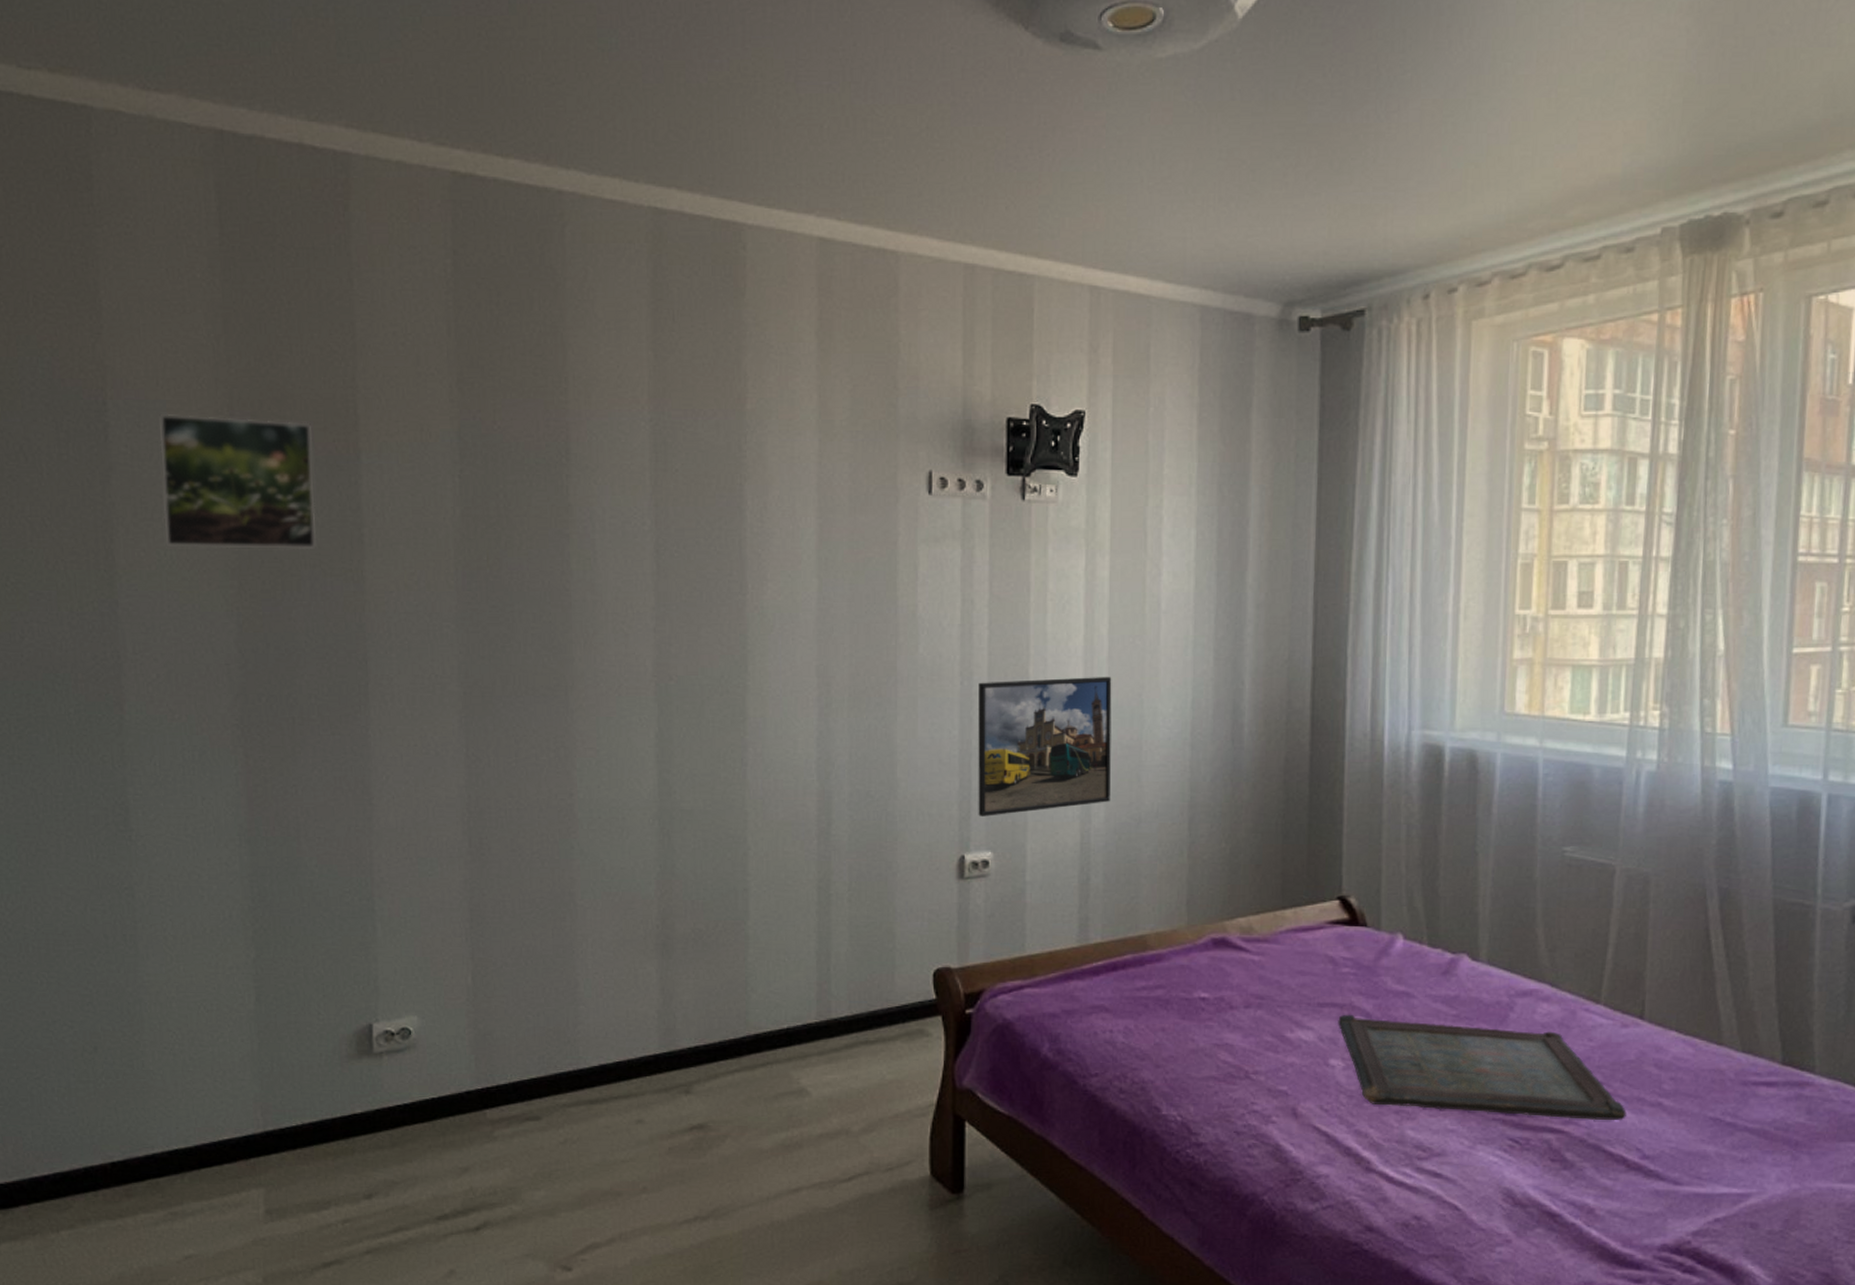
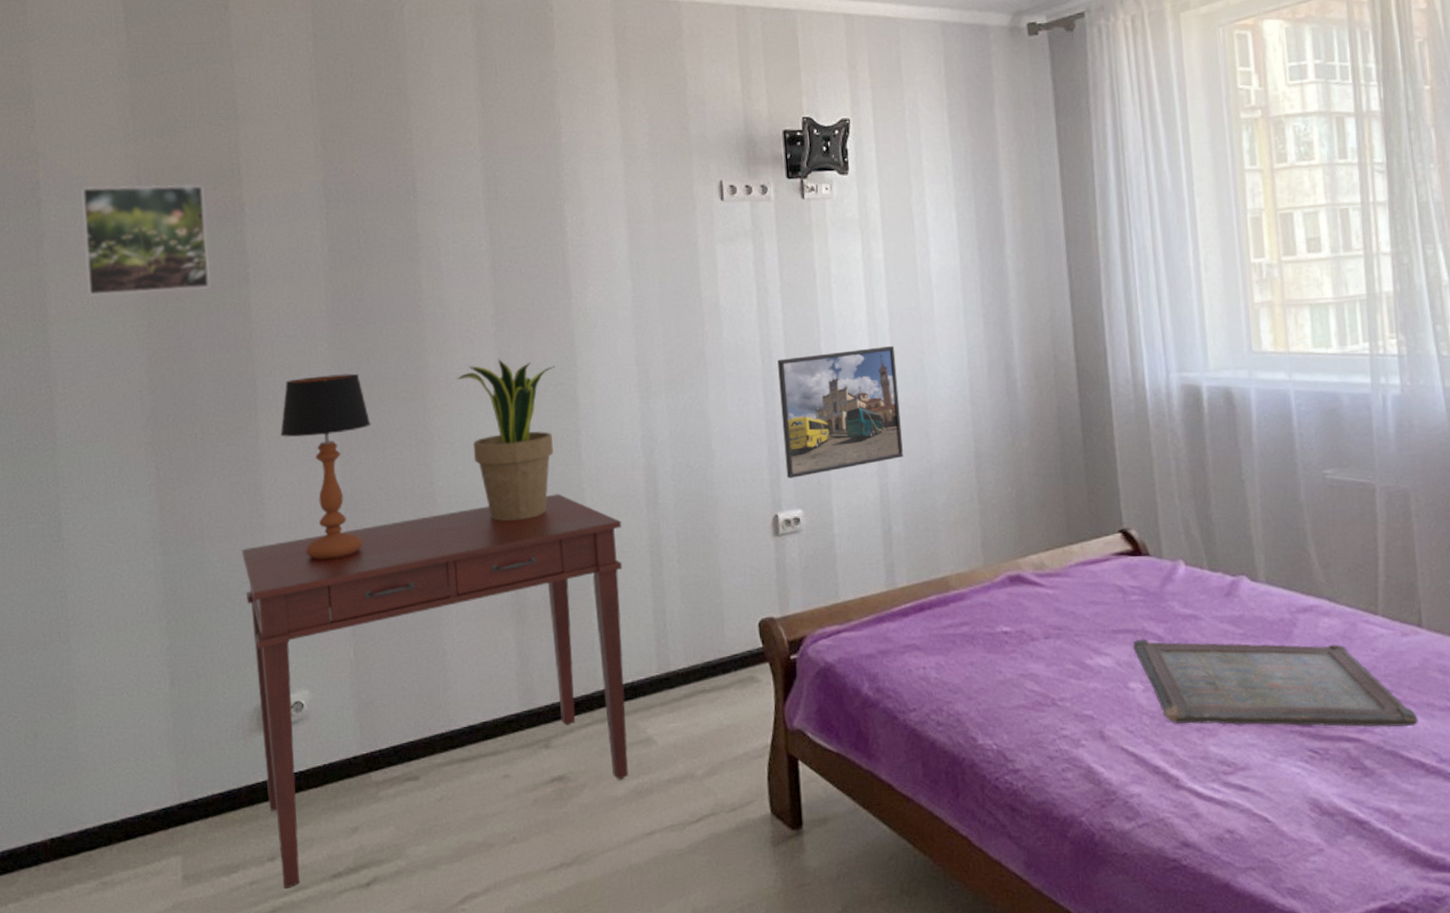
desk: none [344,816,788,1229] -> present [241,493,629,889]
table lamp: none [395,662,503,873] -> present [280,373,371,560]
potted plant: none [606,657,723,843] -> present [456,358,556,521]

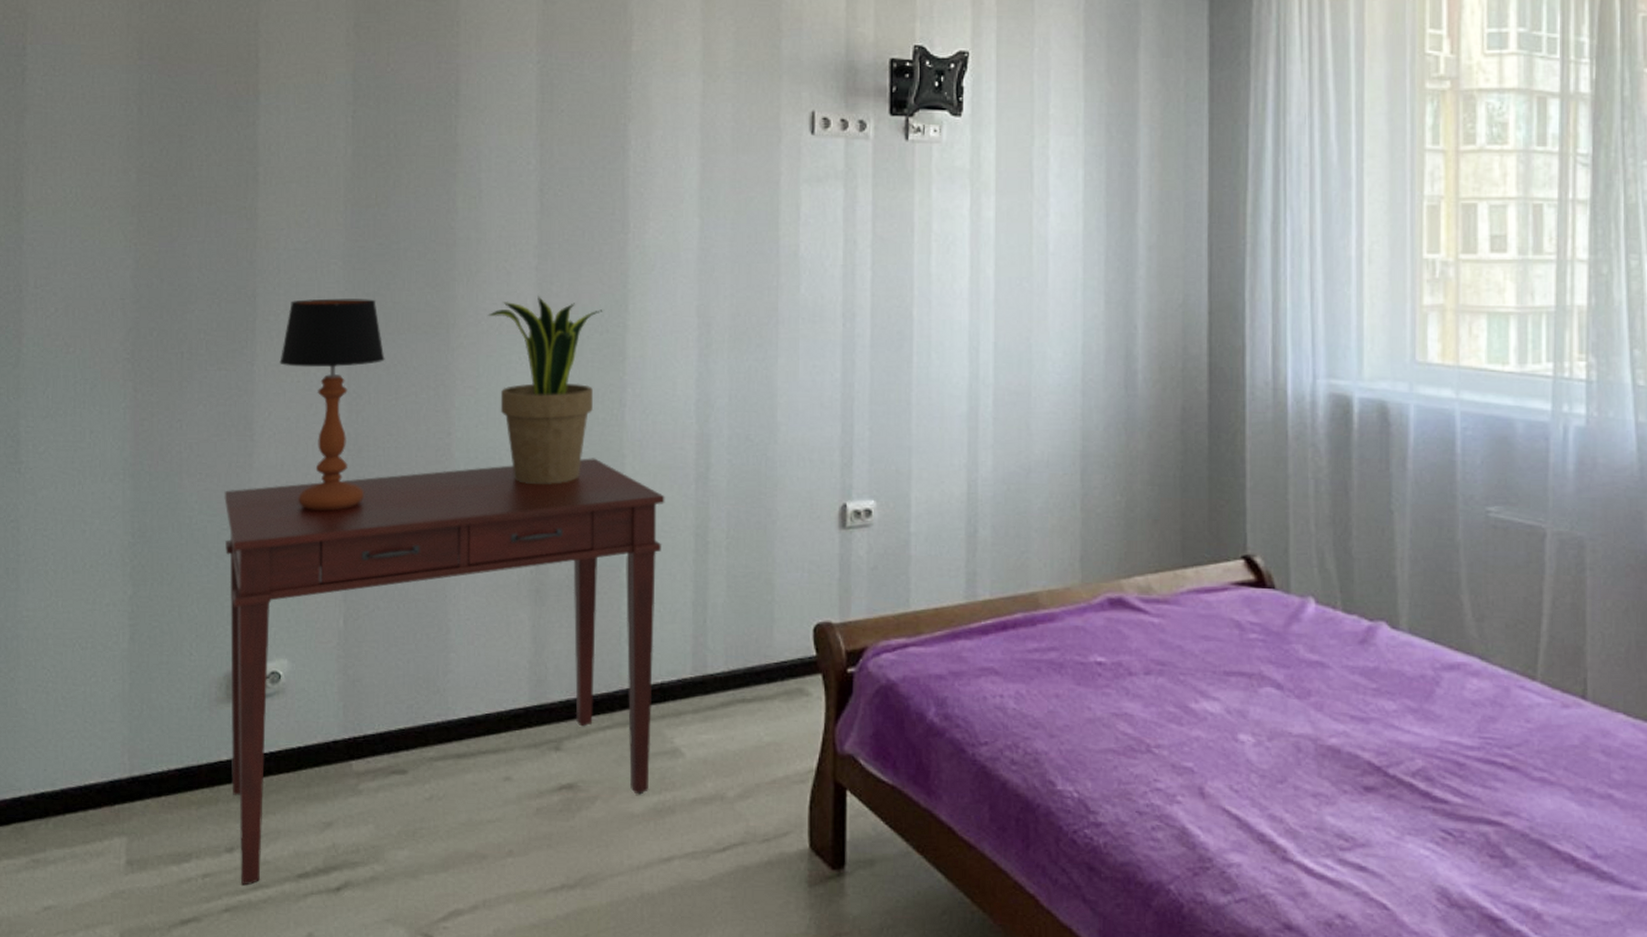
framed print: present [81,184,210,296] -> none [71,57,214,188]
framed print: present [777,345,903,478] -> none [860,319,999,463]
serving tray: present [1132,639,1419,727] -> none [1246,684,1573,814]

